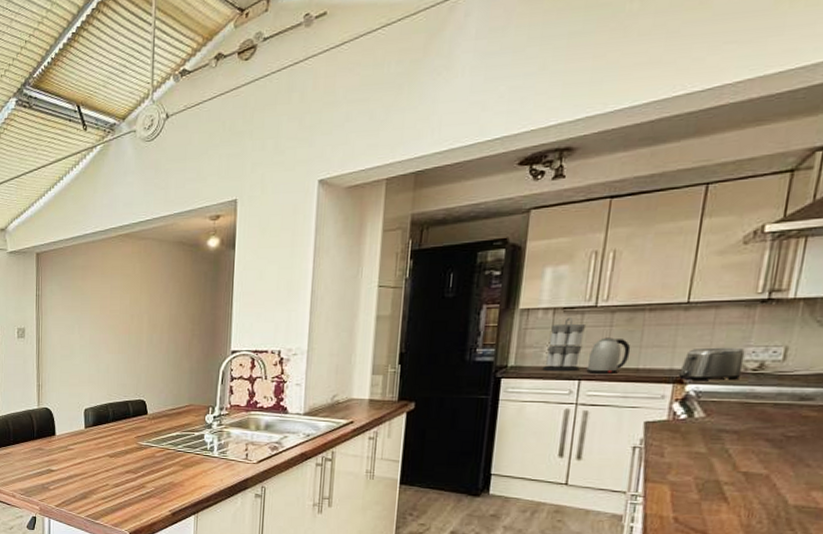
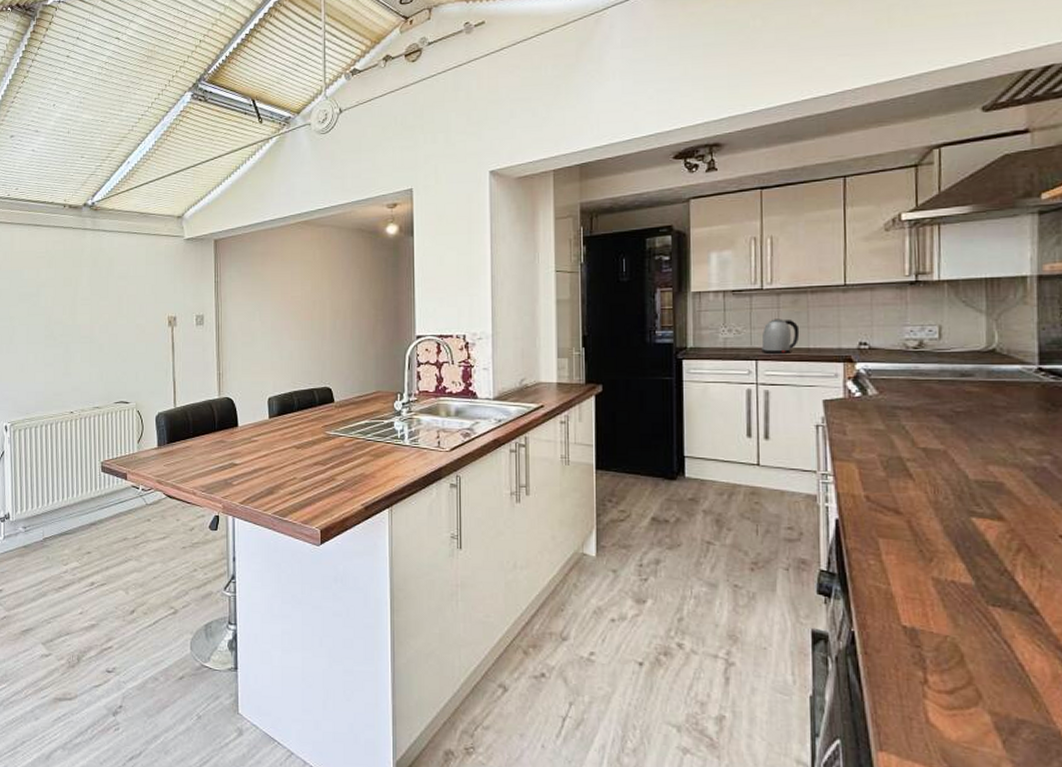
spice rack: present [542,318,587,372] -> none [720,300,756,352]
toaster: present [679,347,745,381] -> none [848,327,905,360]

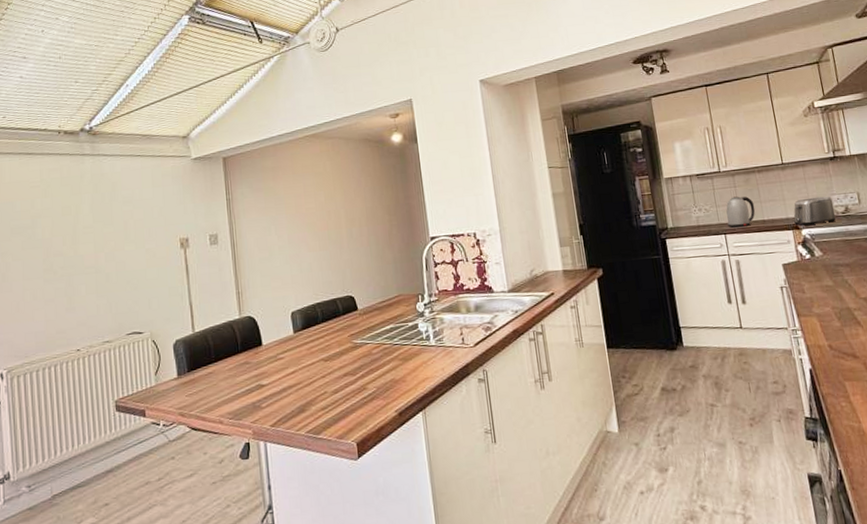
toaster: none [848,327,905,360] -> present [793,196,836,226]

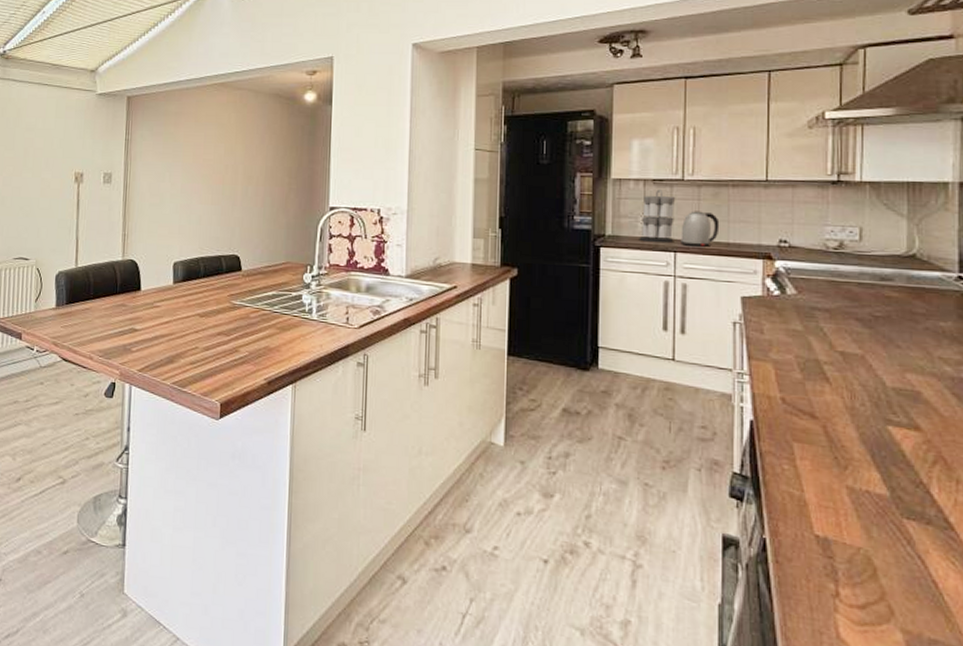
spice rack: none [692,182,722,229] -> present [639,189,676,243]
toaster: present [793,196,836,226] -> none [768,225,825,258]

